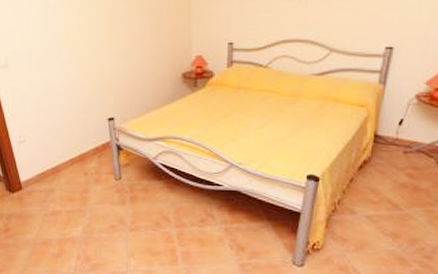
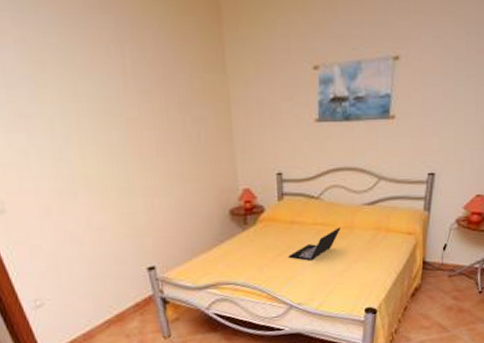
laptop: none [233,95,286,124] -> present [288,227,340,261]

